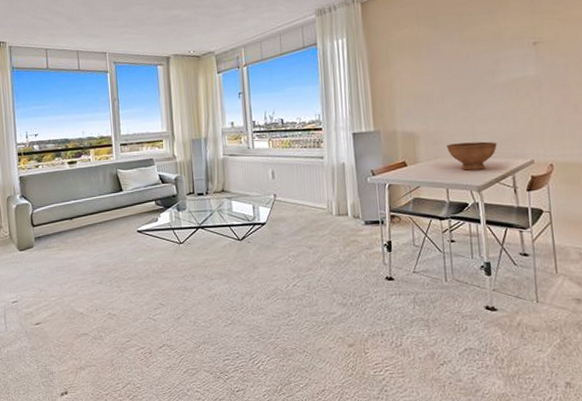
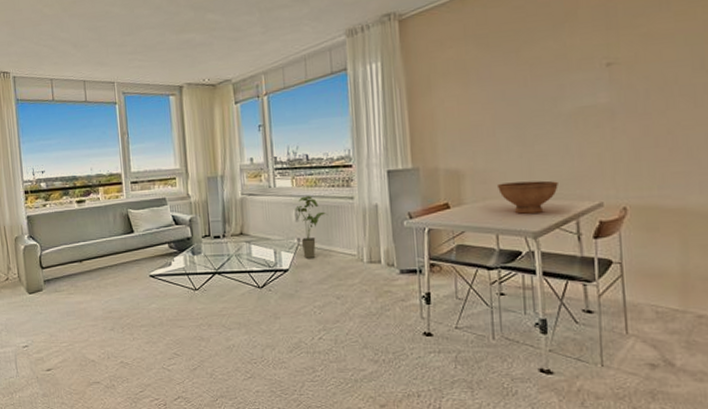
house plant: none [271,156,301,212] -> present [294,196,328,258]

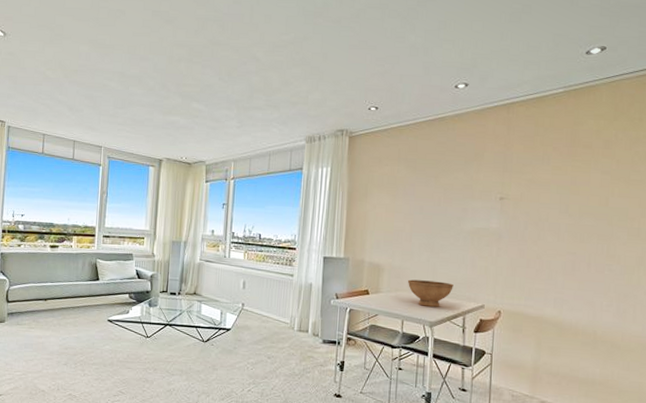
house plant: present [294,196,328,258] -> none [243,269,270,322]

